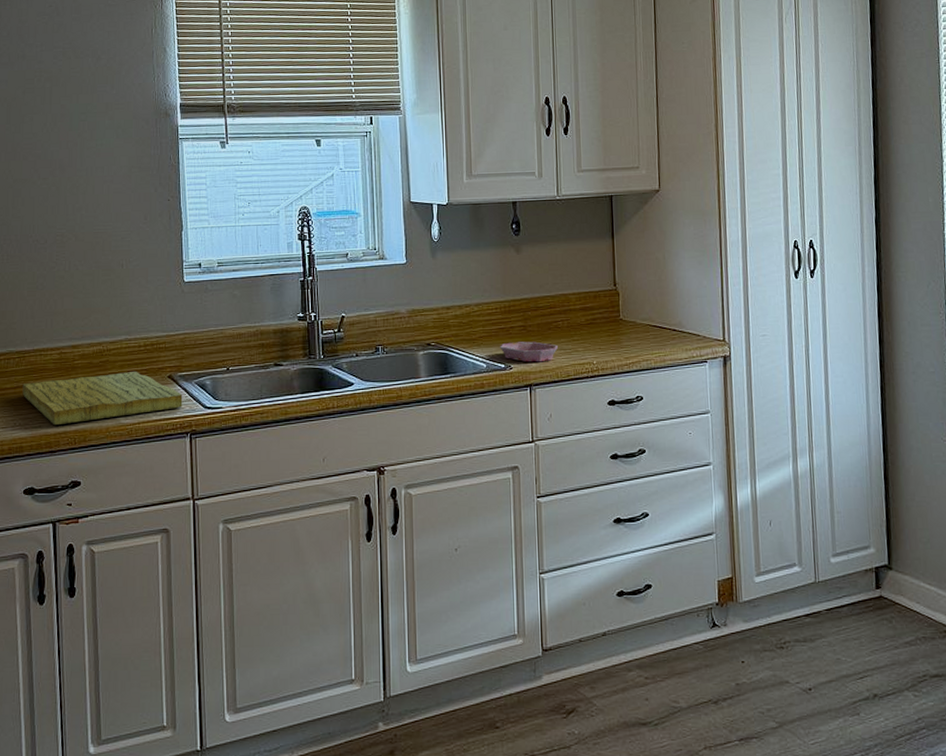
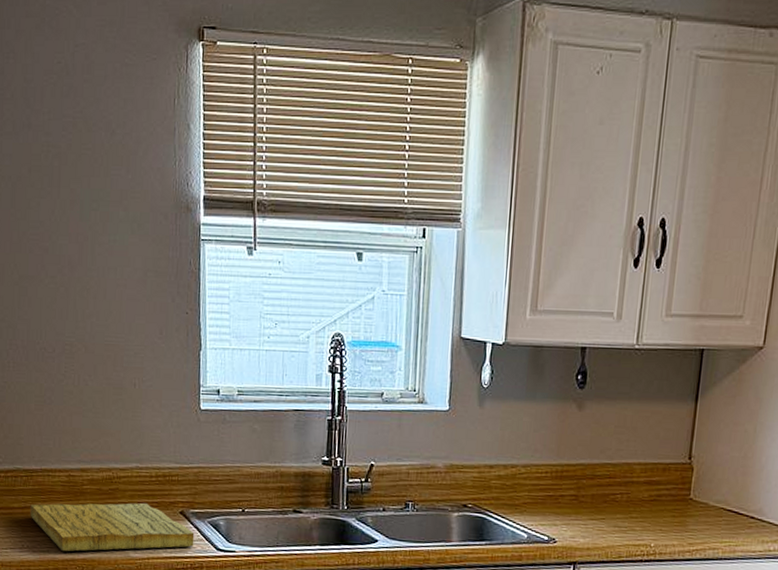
bowl: present [500,341,558,362] -> none [545,512,612,539]

